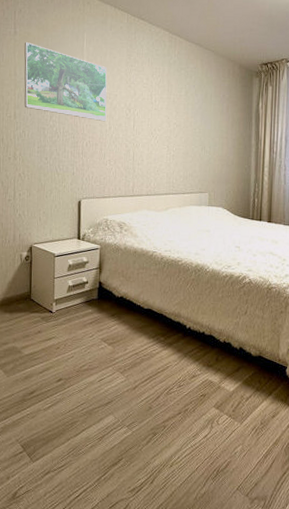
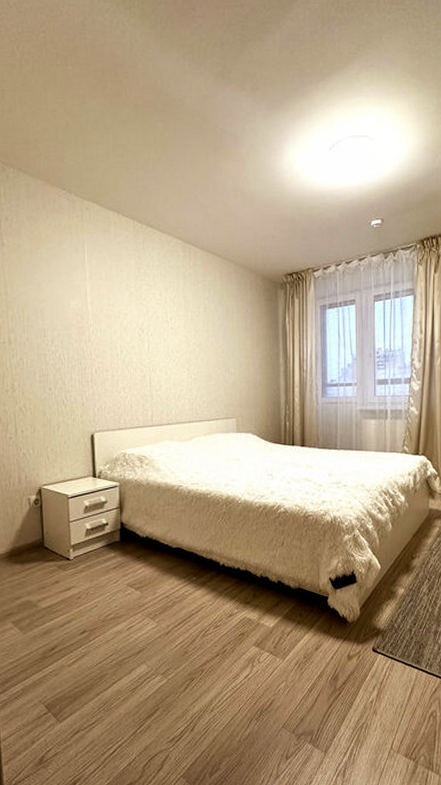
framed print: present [24,41,108,122] -> none [14,254,117,345]

